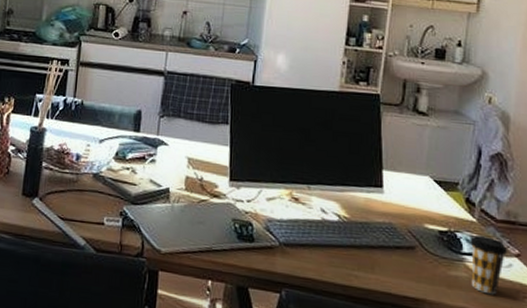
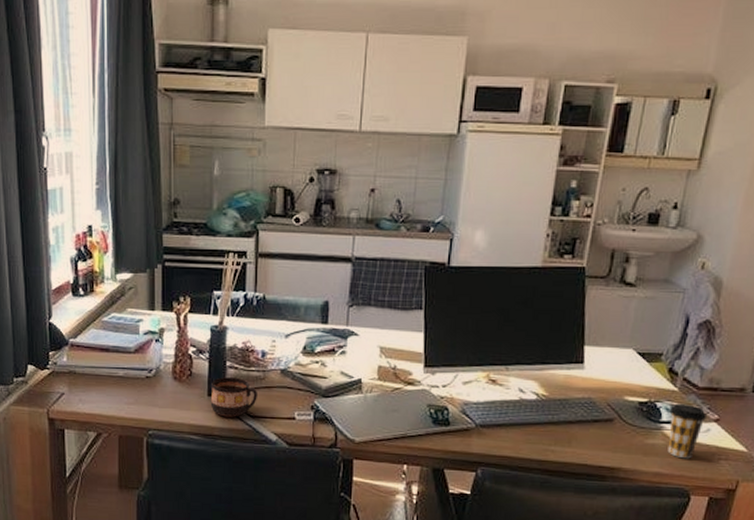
cup: none [24,177,70,218] -> present [210,377,257,417]

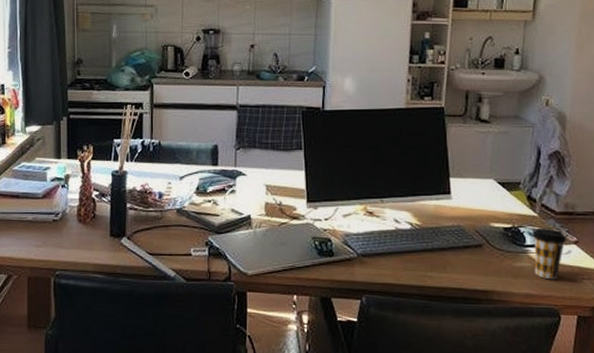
cup: present [210,377,257,417] -> none [113,218,156,256]

